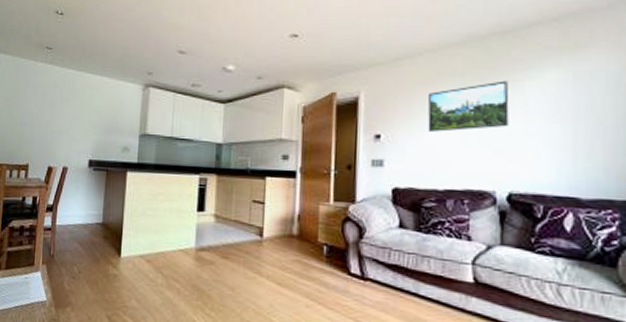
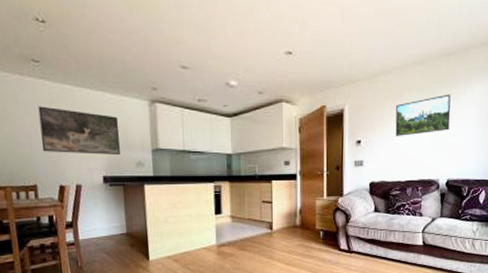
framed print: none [39,89,112,140] -> present [38,106,120,156]

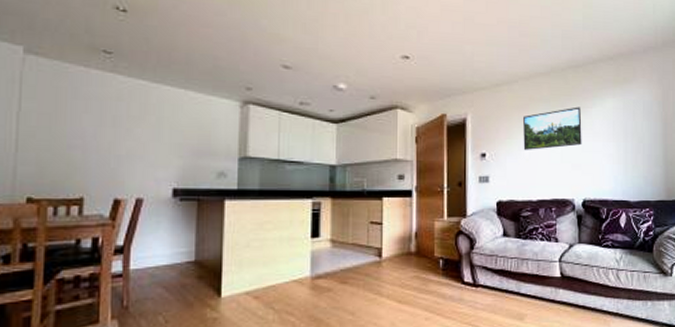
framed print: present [38,106,120,156] -> none [98,103,201,164]

